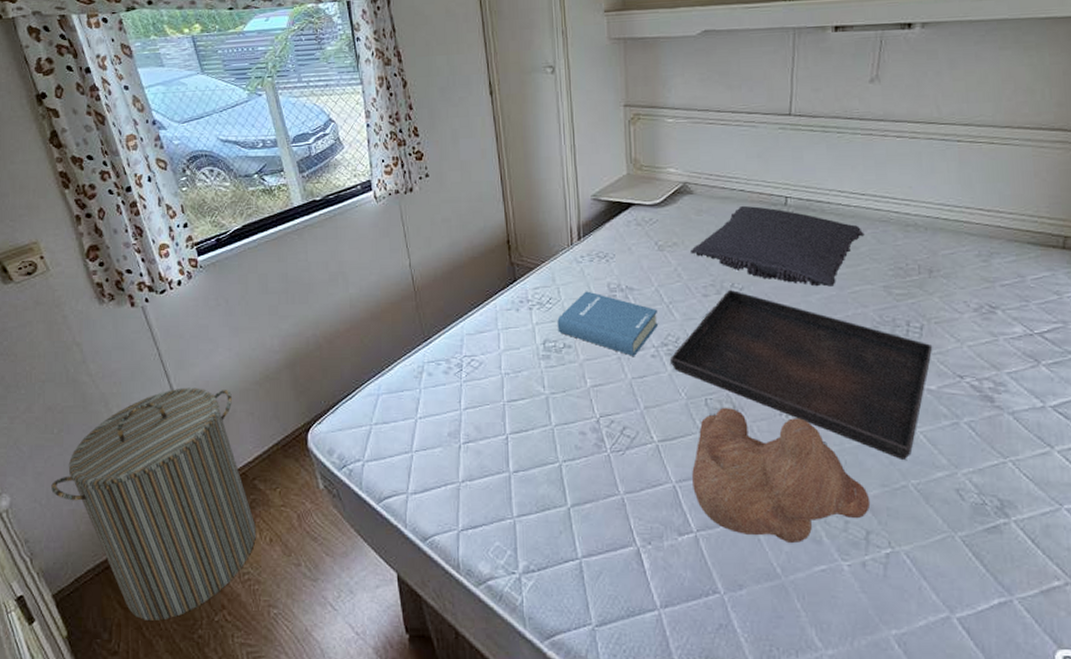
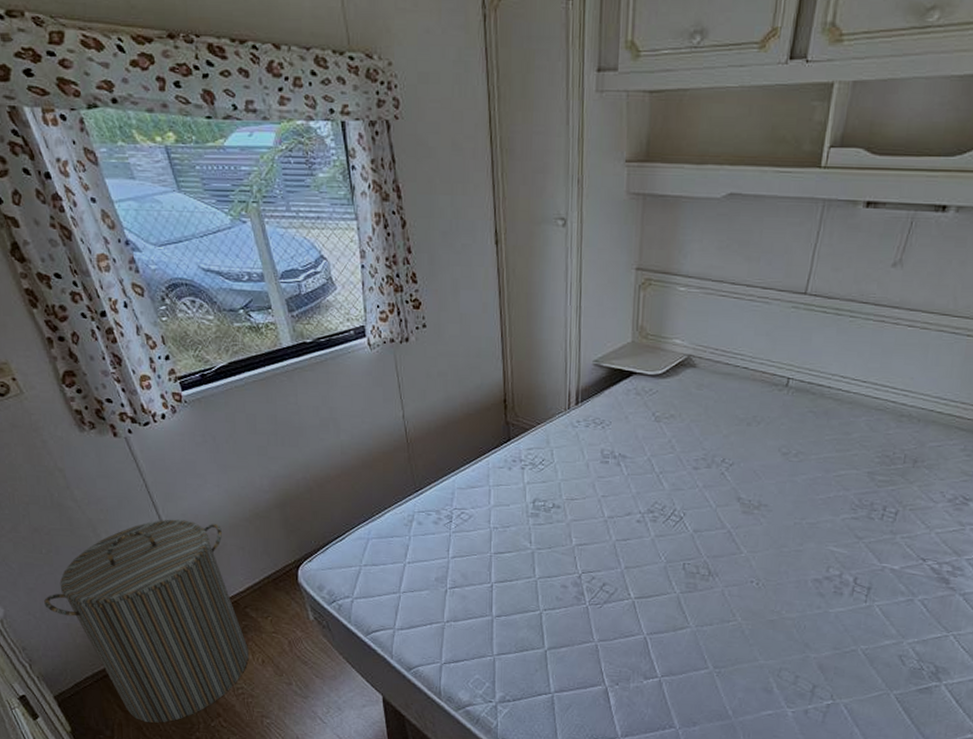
hardback book: present [557,291,658,356] -> none [548,455,647,520]
serving tray: present [671,289,933,459] -> none [655,464,904,628]
pillow: present [691,205,865,287] -> none [687,383,859,469]
teddy bear: present [692,407,871,544] -> none [662,572,822,692]

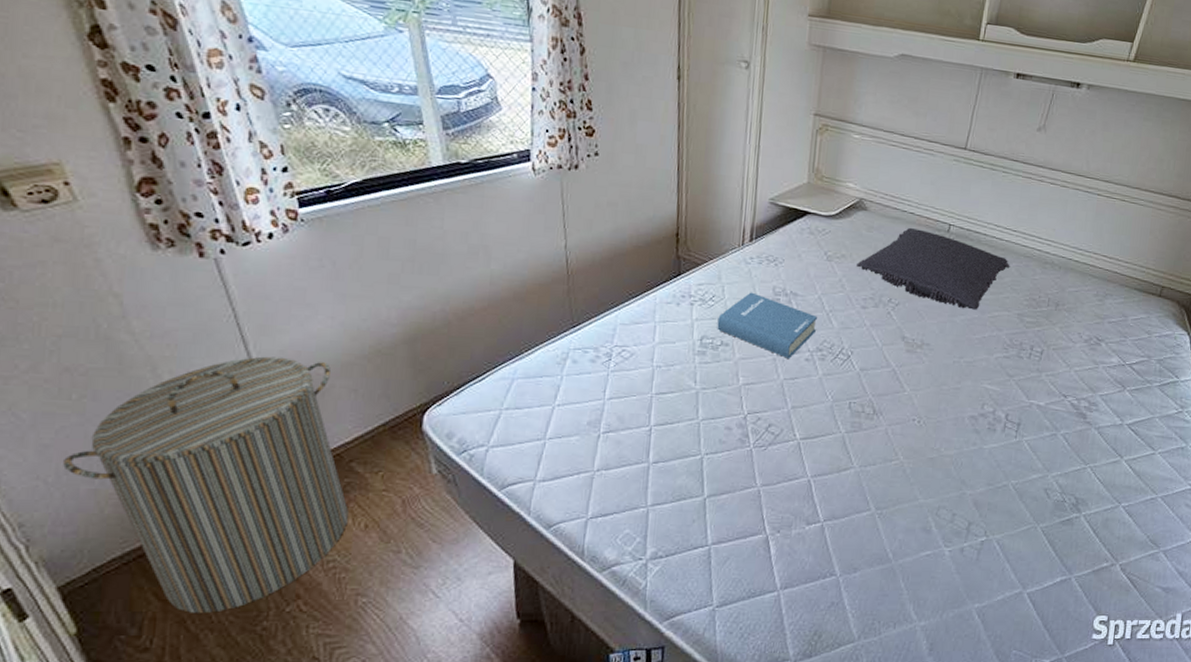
hardback book: none [548,455,647,520] -> present [717,292,817,358]
pillow: none [687,383,859,469] -> present [857,227,1010,310]

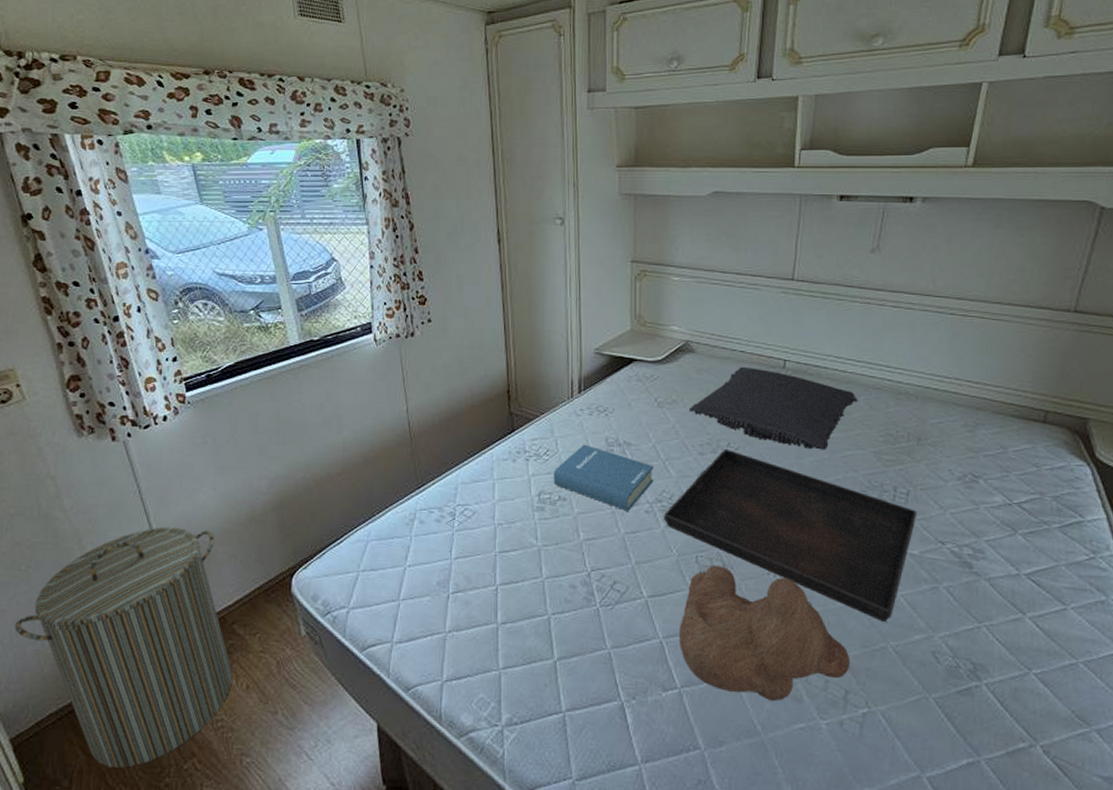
serving tray: none [823,303,1048,463] -> present [664,448,918,621]
teddy bear: none [826,410,977,533] -> present [679,564,851,702]

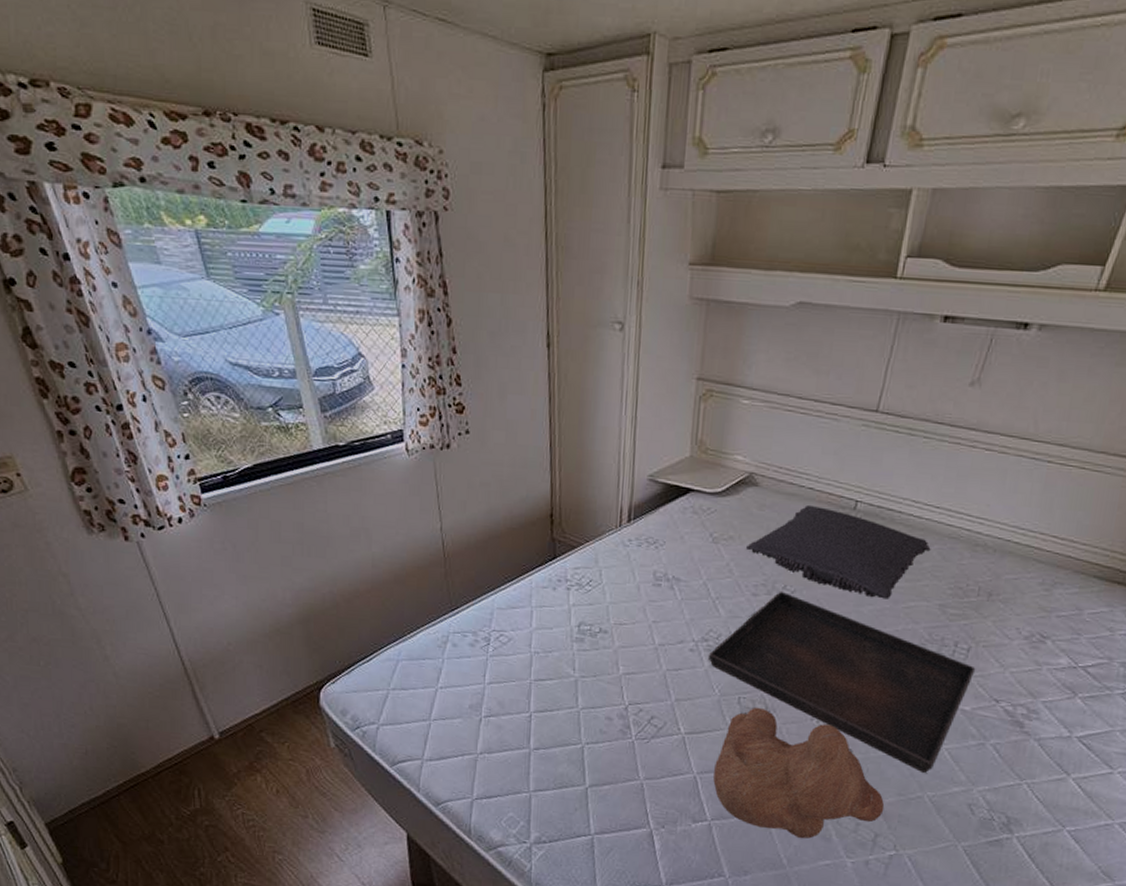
laundry hamper: present [15,527,232,768] -> none [40,632,262,856]
hardback book: present [553,444,653,511] -> none [595,577,702,648]

